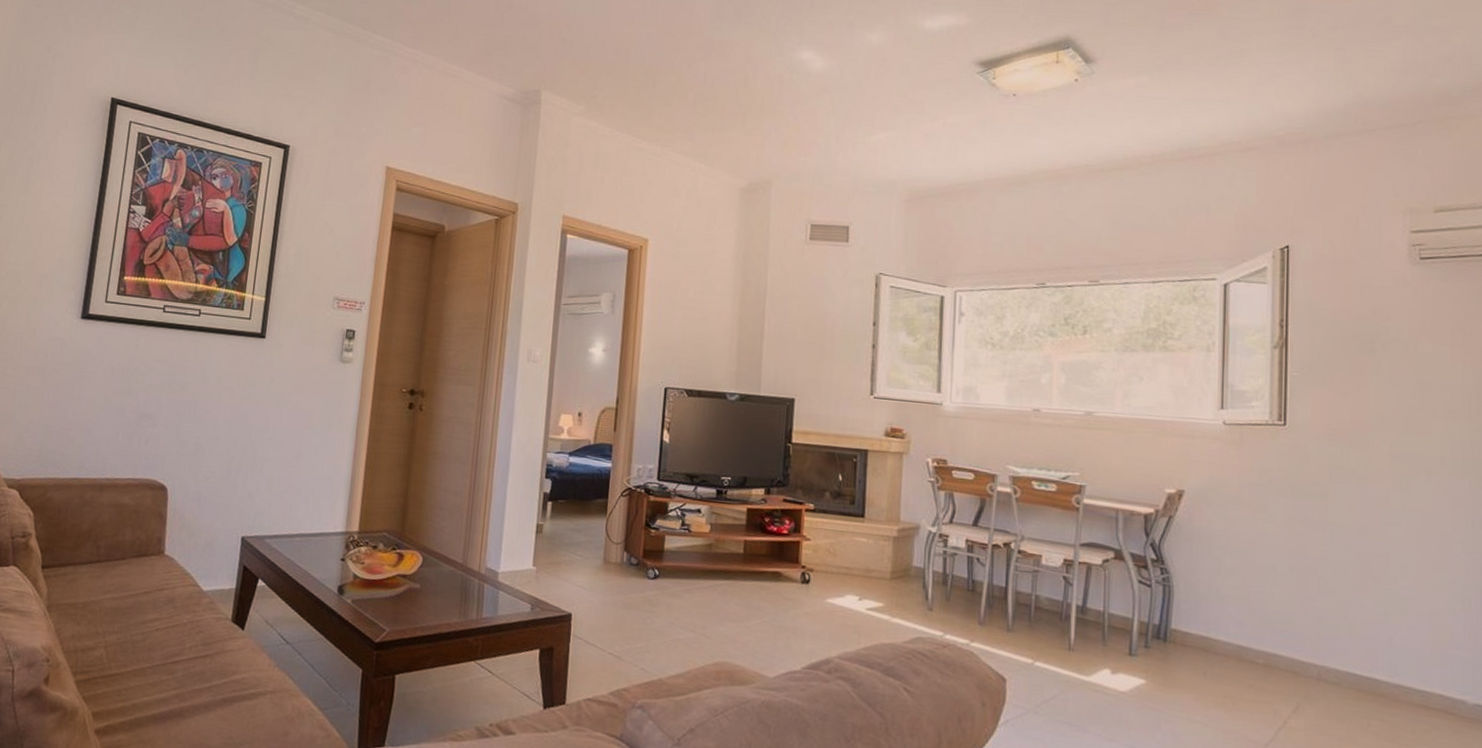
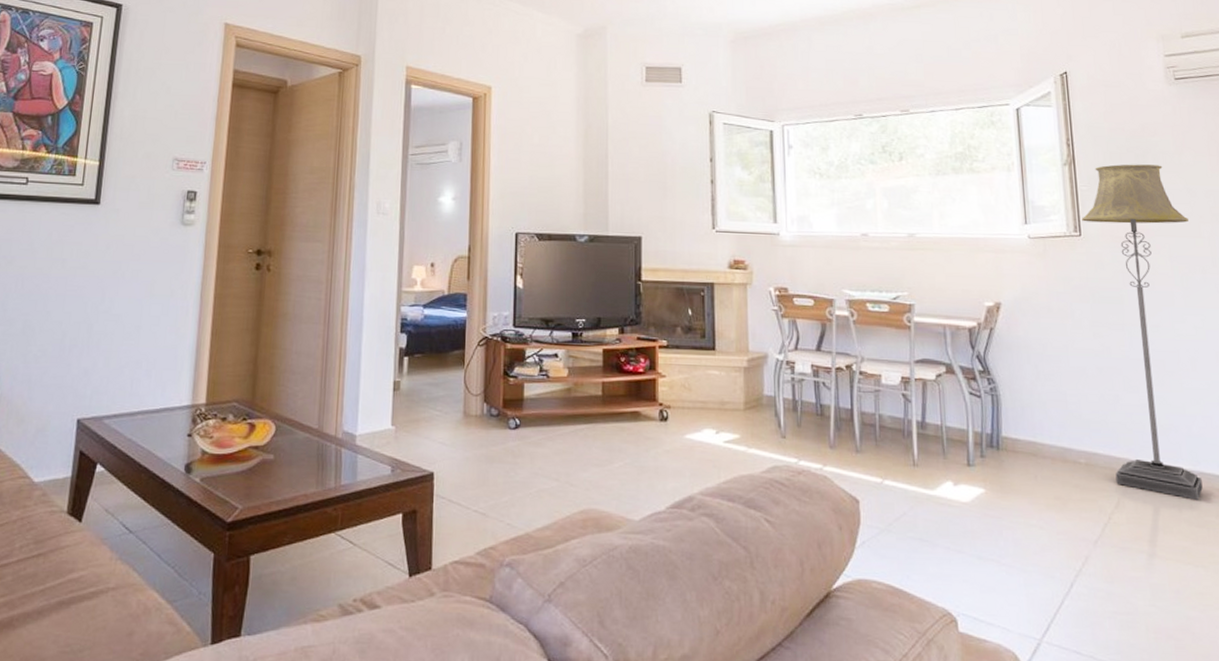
floor lamp: none [1288,350,1417,714] -> present [1082,164,1203,500]

